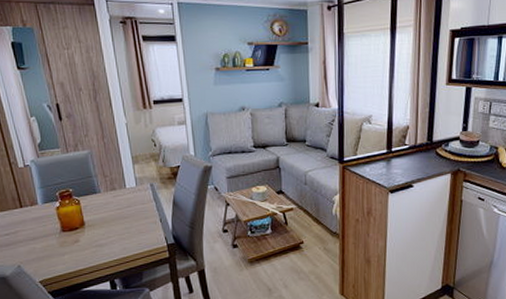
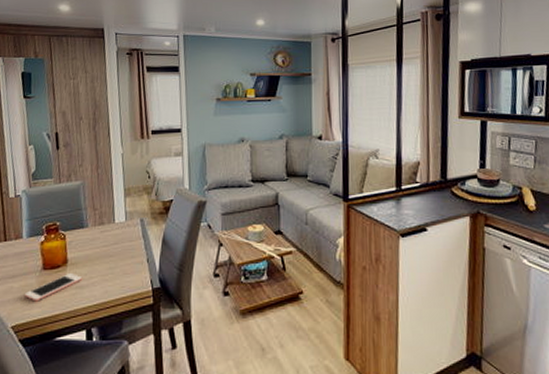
cell phone: none [48,233,100,259] -> present [25,272,82,302]

